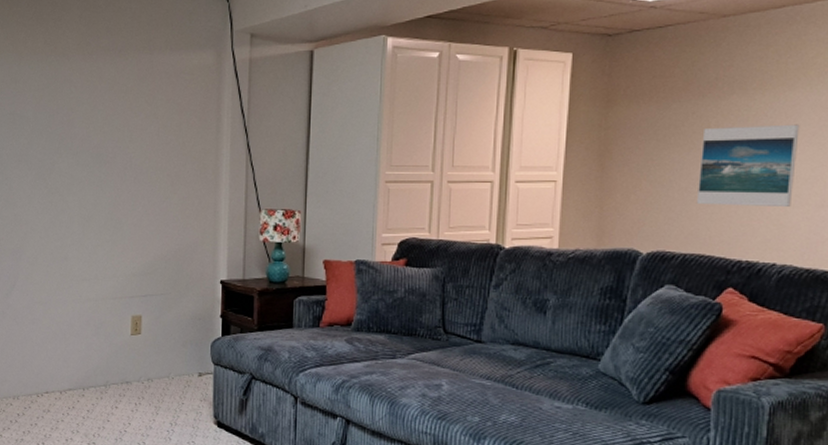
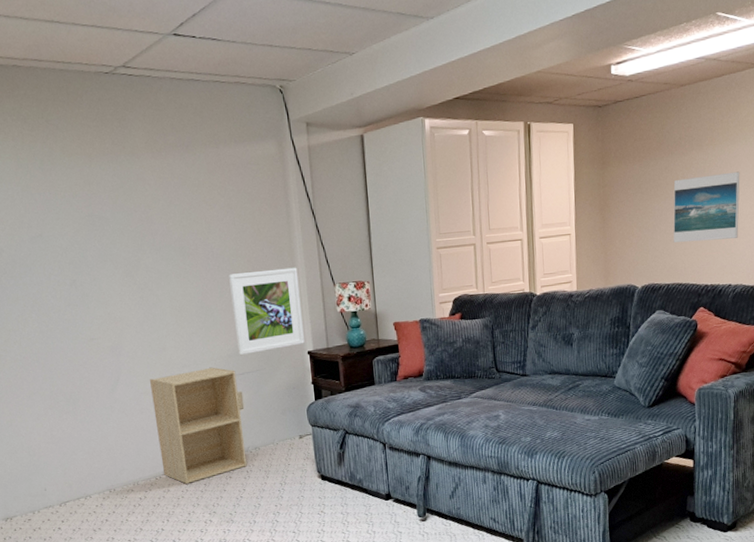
shelf: none [45,284,138,408] -> present [150,367,247,485]
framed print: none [143,186,221,276] -> present [229,267,305,356]

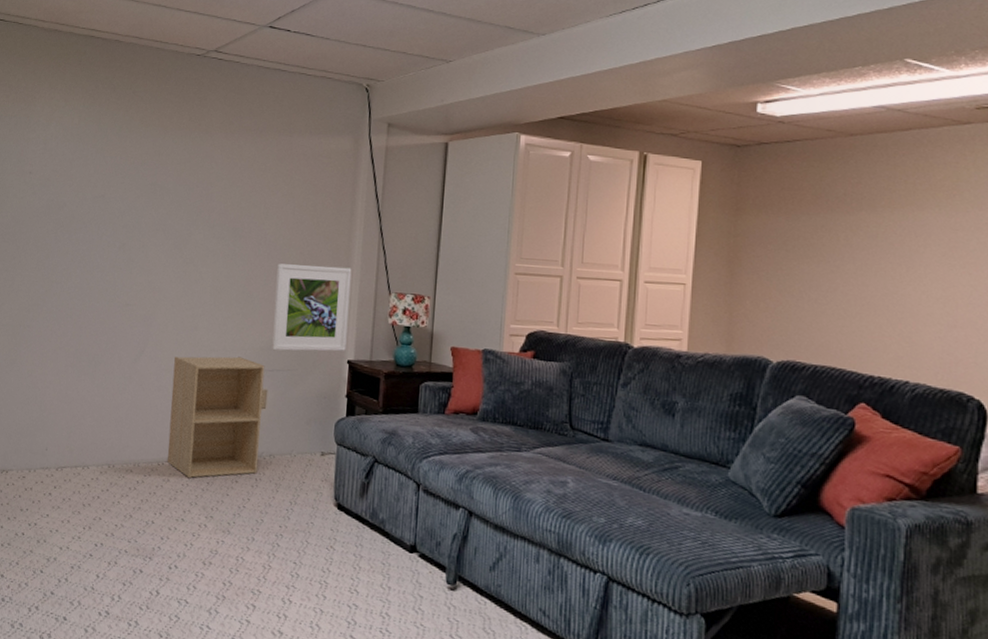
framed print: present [673,171,740,243] -> none [826,241,930,325]

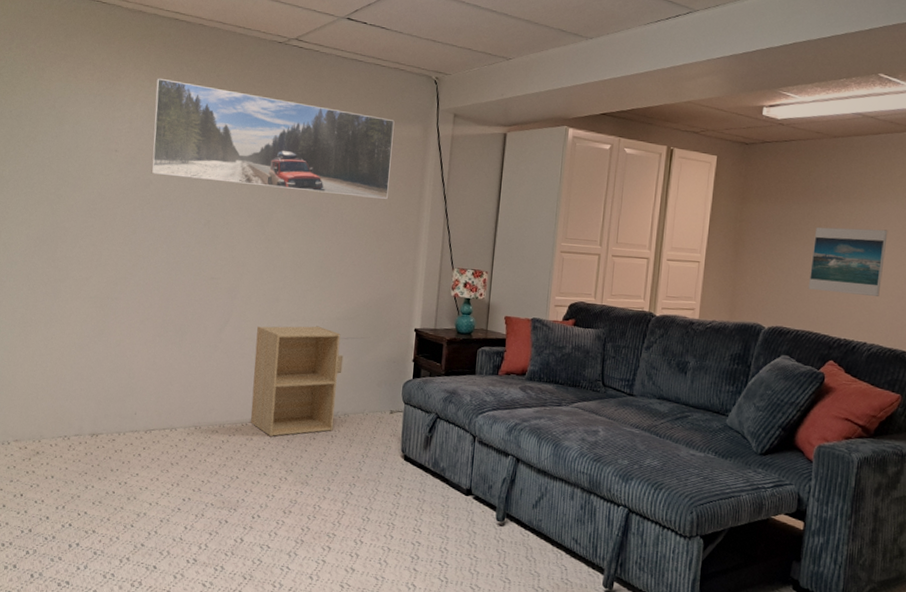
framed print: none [64,97,322,218] -> present [150,78,395,199]
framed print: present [272,263,352,352] -> none [347,241,420,321]
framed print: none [826,241,930,325] -> present [808,227,888,296]

